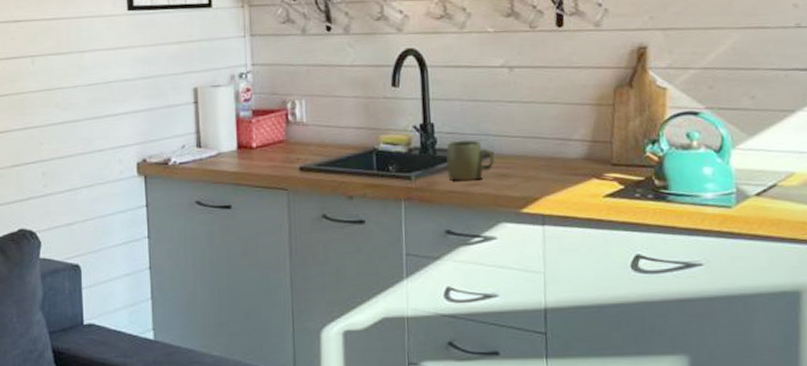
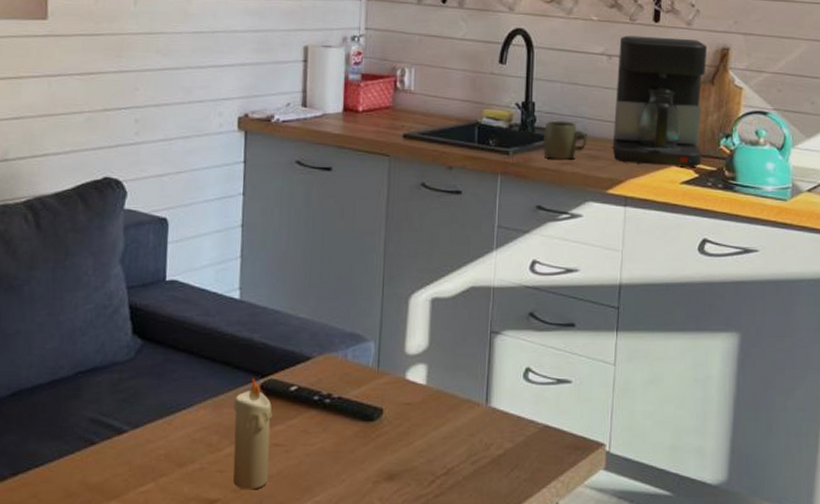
coffee maker: none [520,41,627,179] -> present [612,35,707,167]

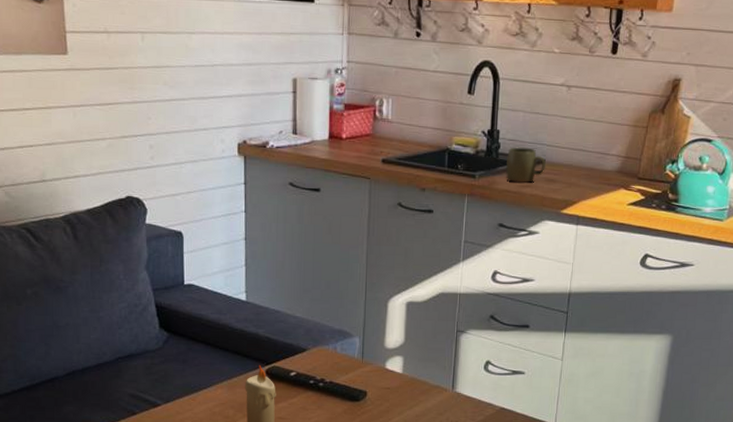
coffee maker: present [612,35,707,167] -> none [568,67,660,190]

